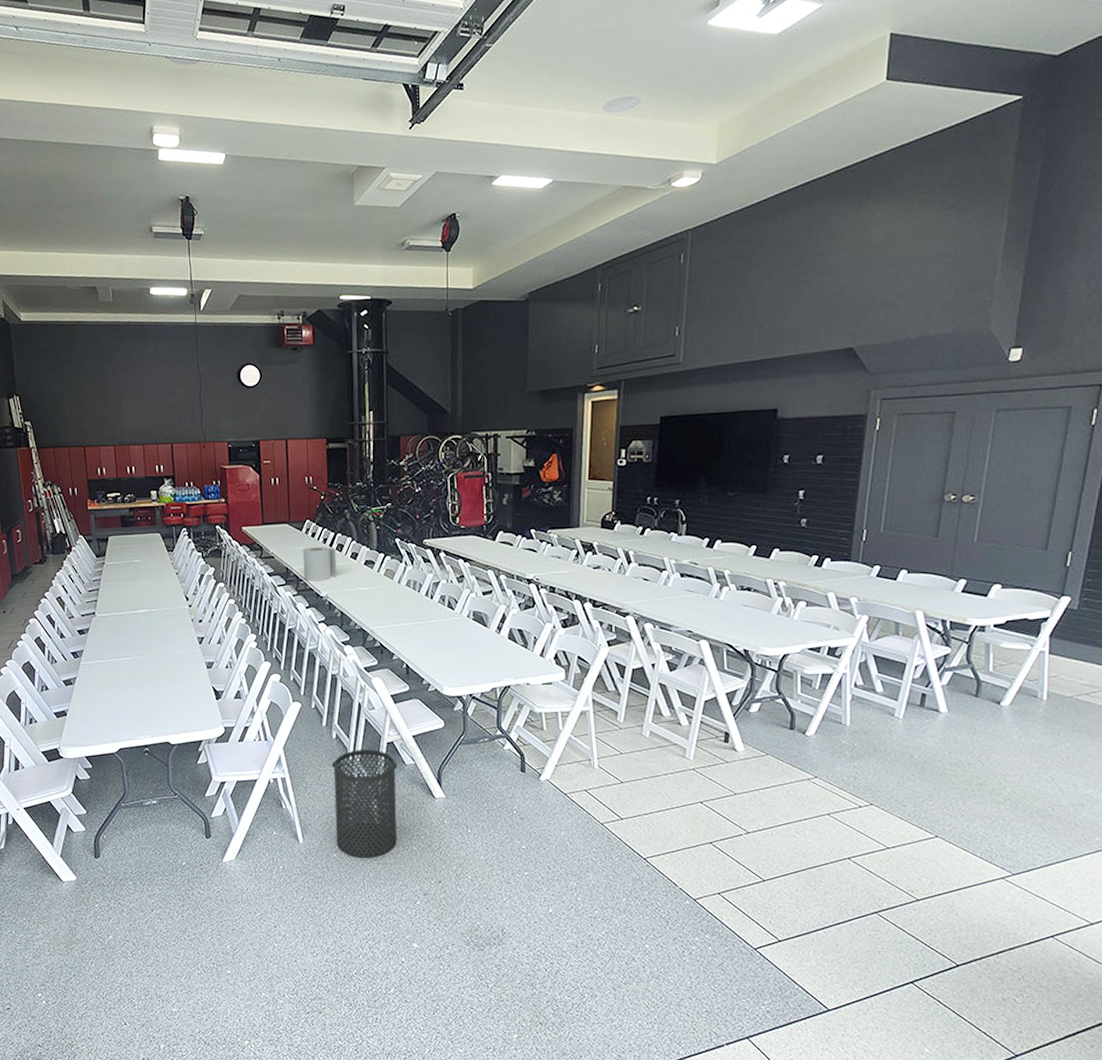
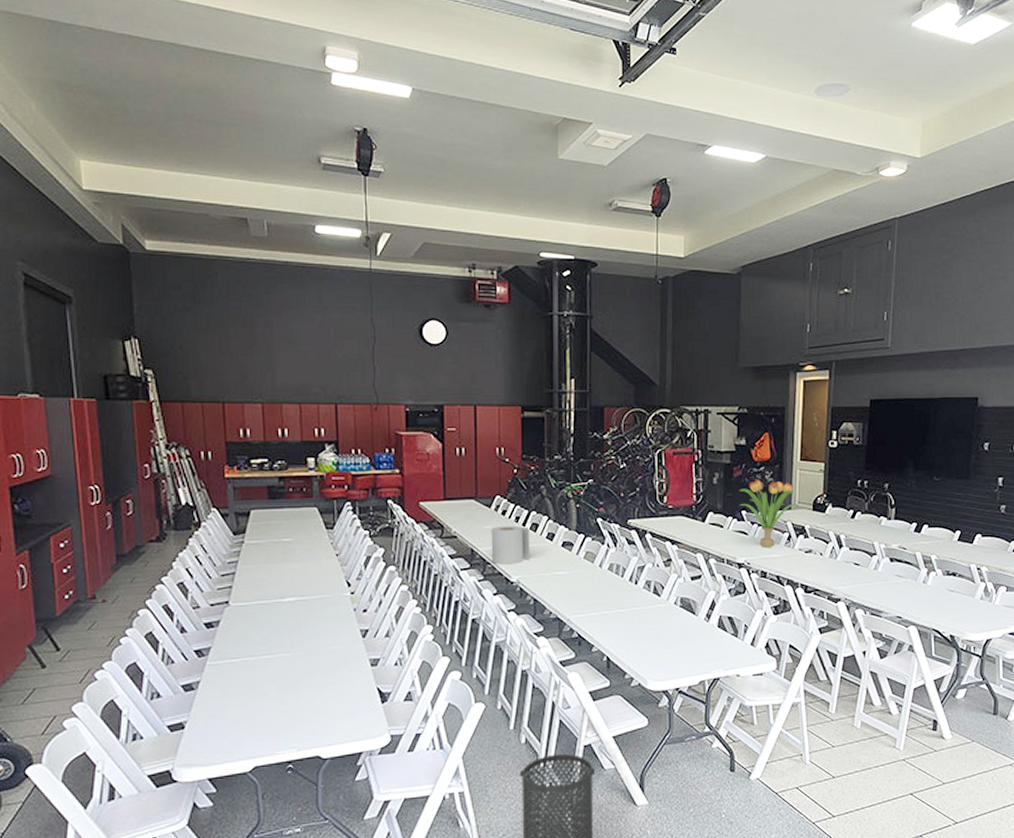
flower arrangement: none [527,500,587,565] -> present [739,480,799,549]

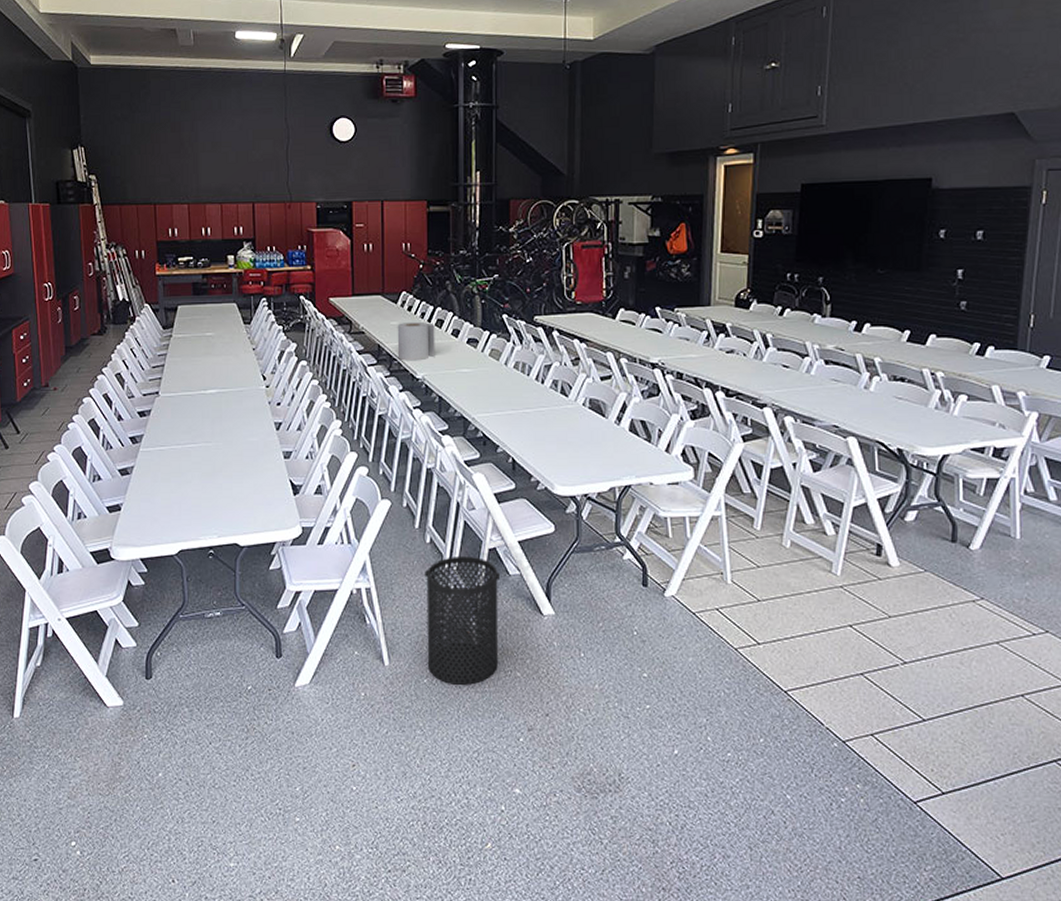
flower arrangement: present [739,480,799,549] -> none [652,274,719,348]

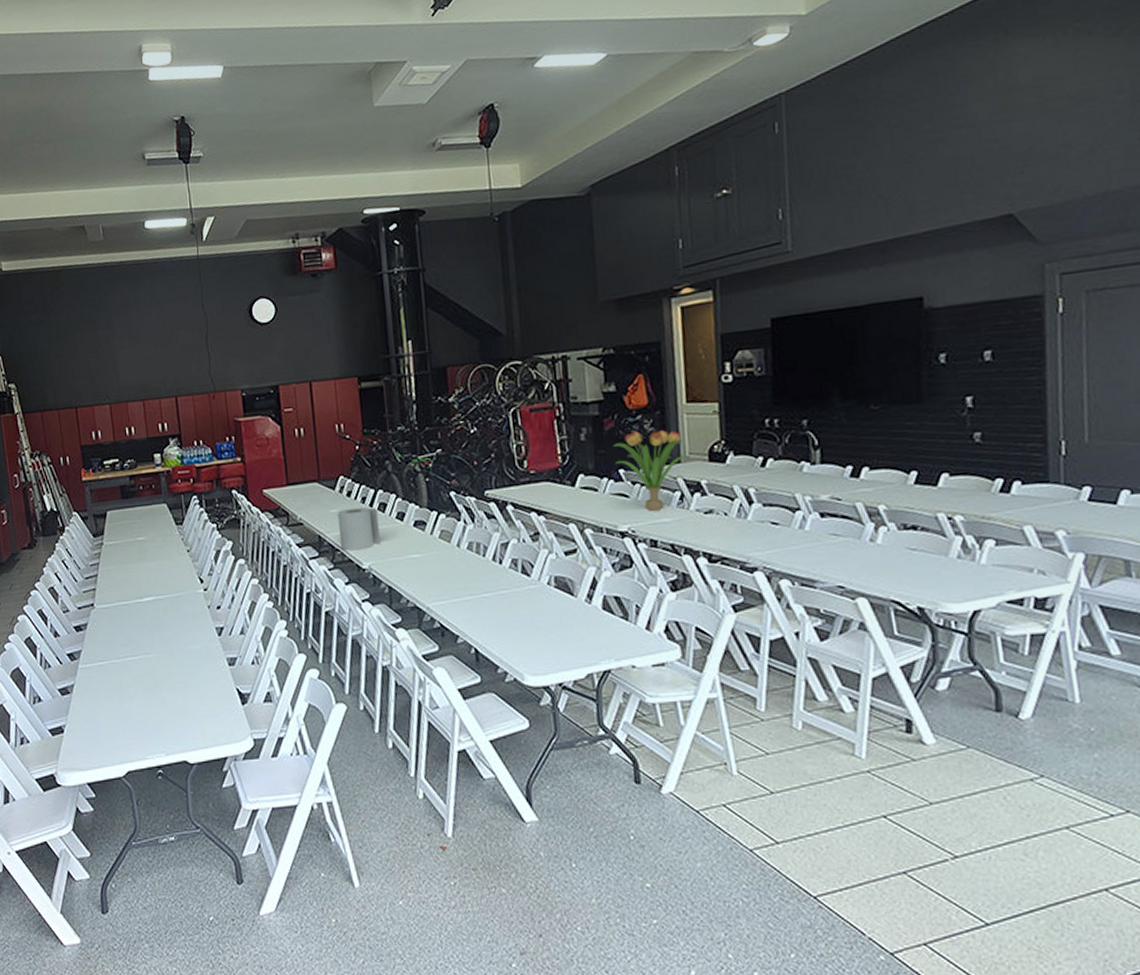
trash can: present [424,555,501,685] -> none [388,760,480,905]
flower arrangement: none [652,274,719,348] -> present [612,430,690,512]

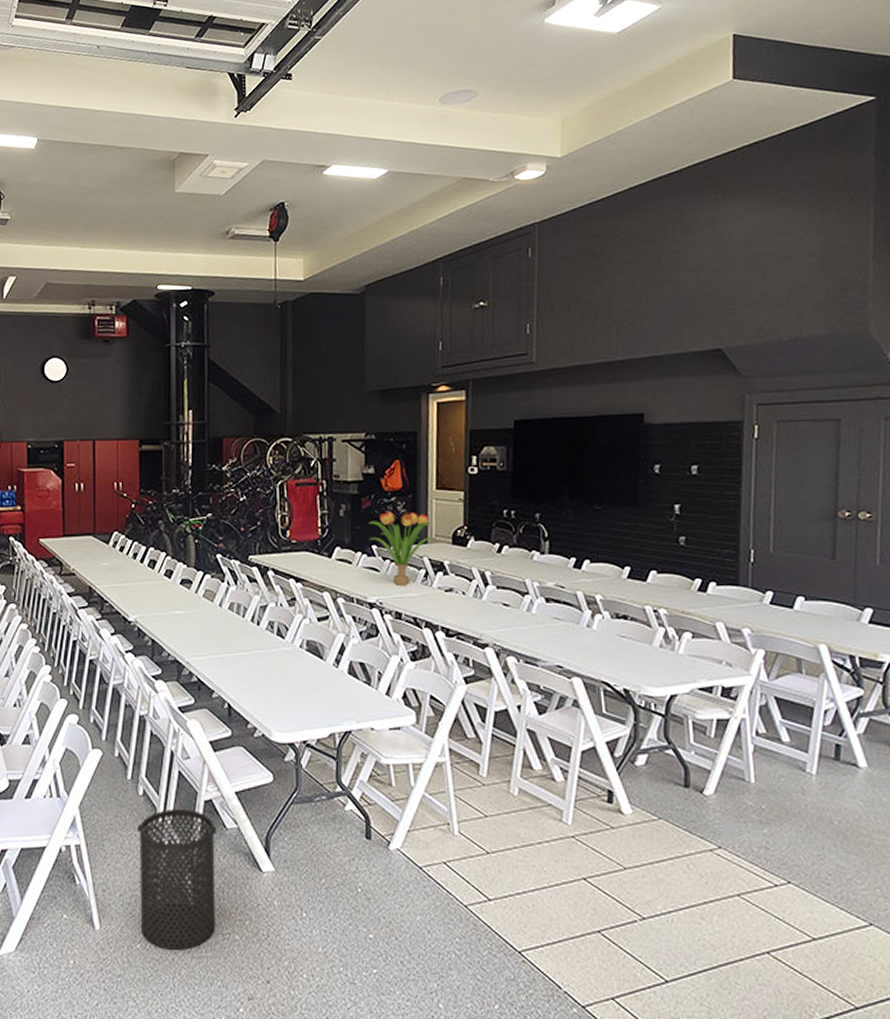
paper towel roll: present [337,507,381,551] -> none [109,562,148,603]
trash can: none [388,760,480,905] -> present [136,808,217,950]

